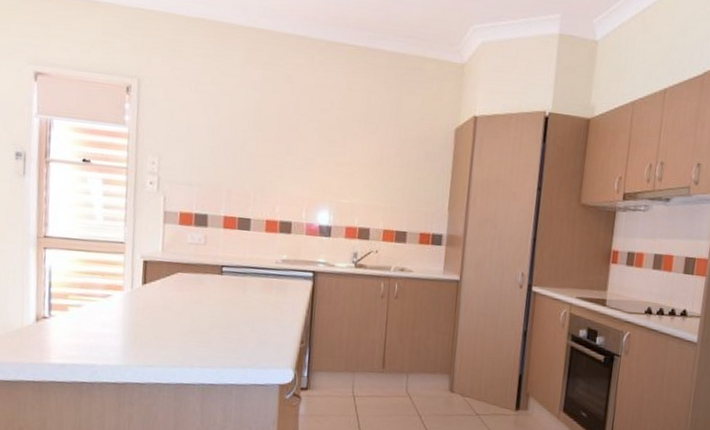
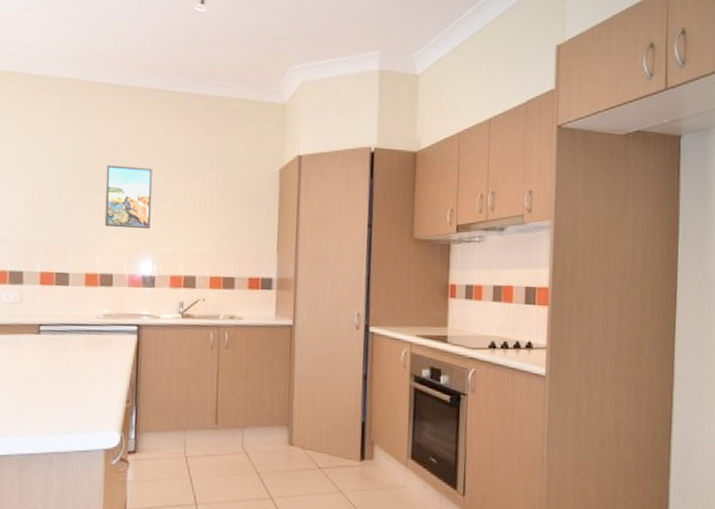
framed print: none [285,116,333,181] -> present [104,165,153,230]

